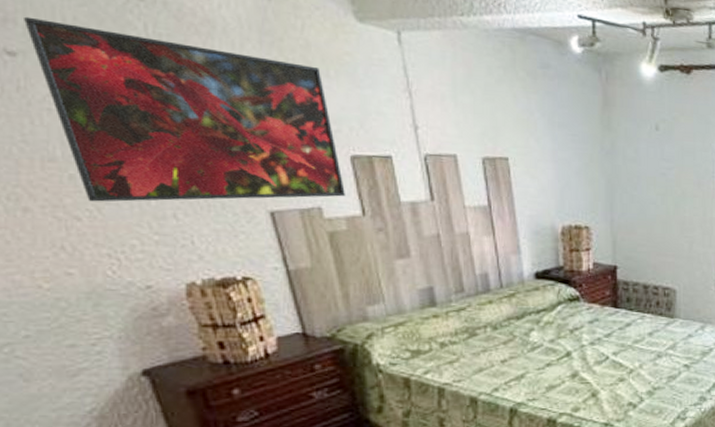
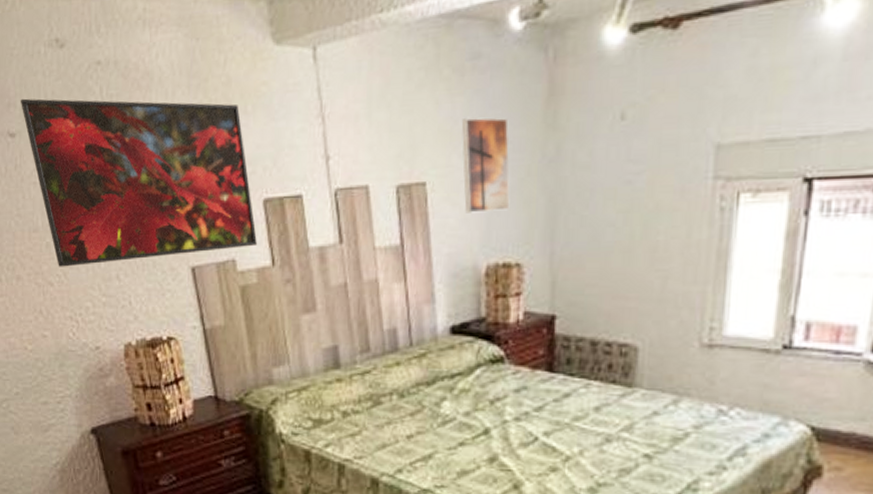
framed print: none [536,112,578,186] -> present [461,117,510,213]

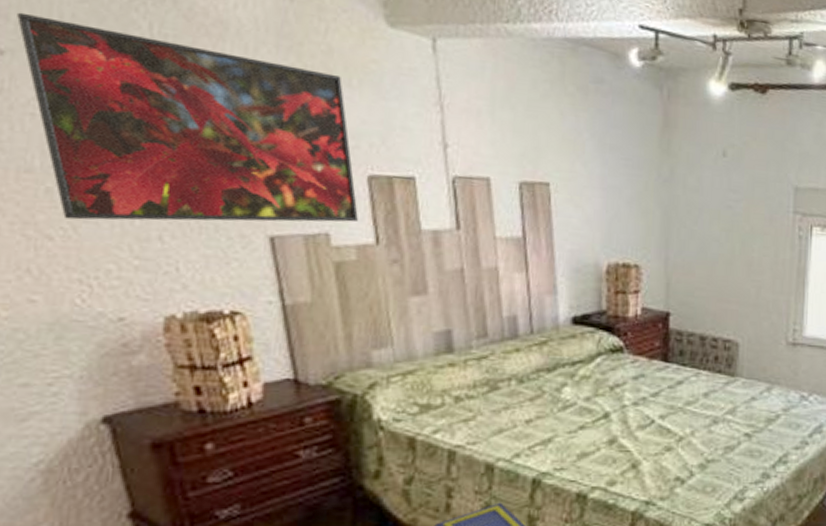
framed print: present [461,117,510,213] -> none [584,132,630,218]

